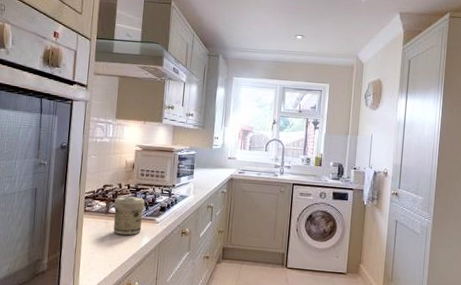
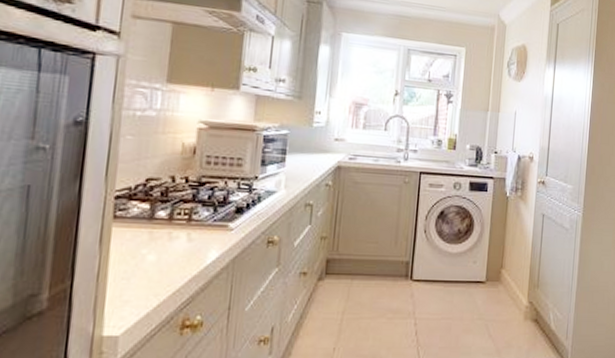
jar: present [113,196,145,236] -> none [162,193,213,250]

